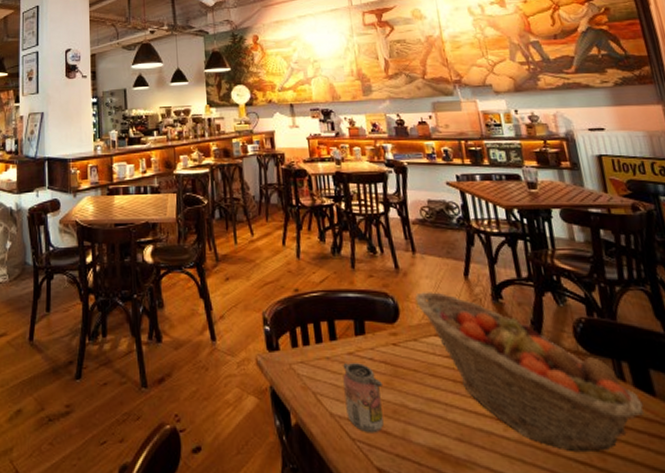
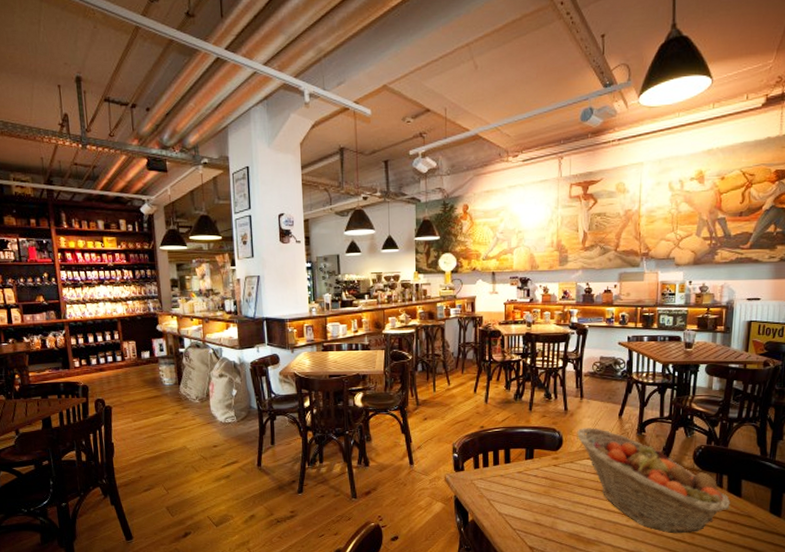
beverage can: present [343,363,384,433] -> none [512,479,541,525]

